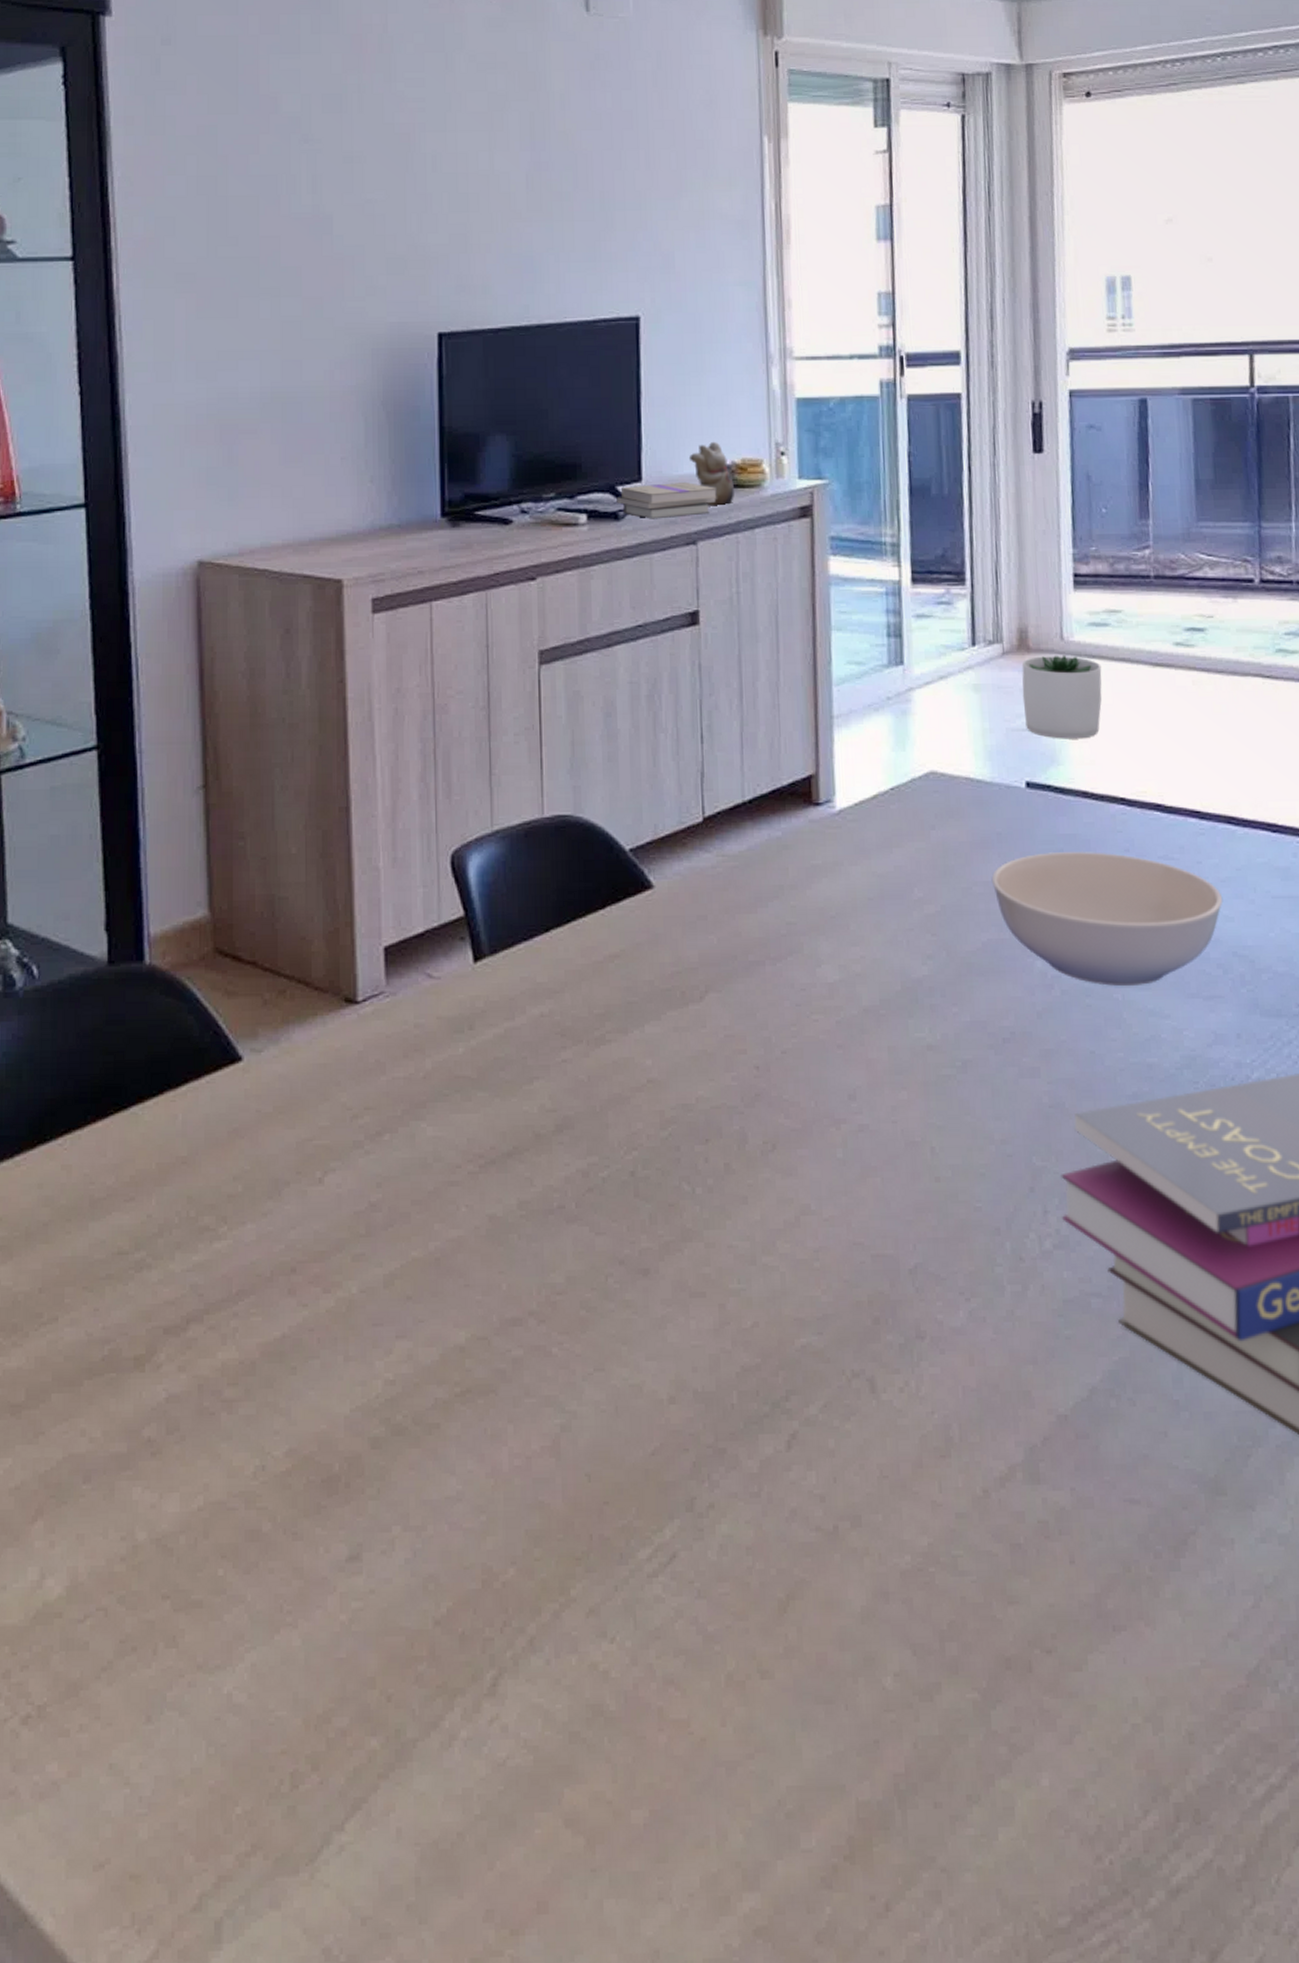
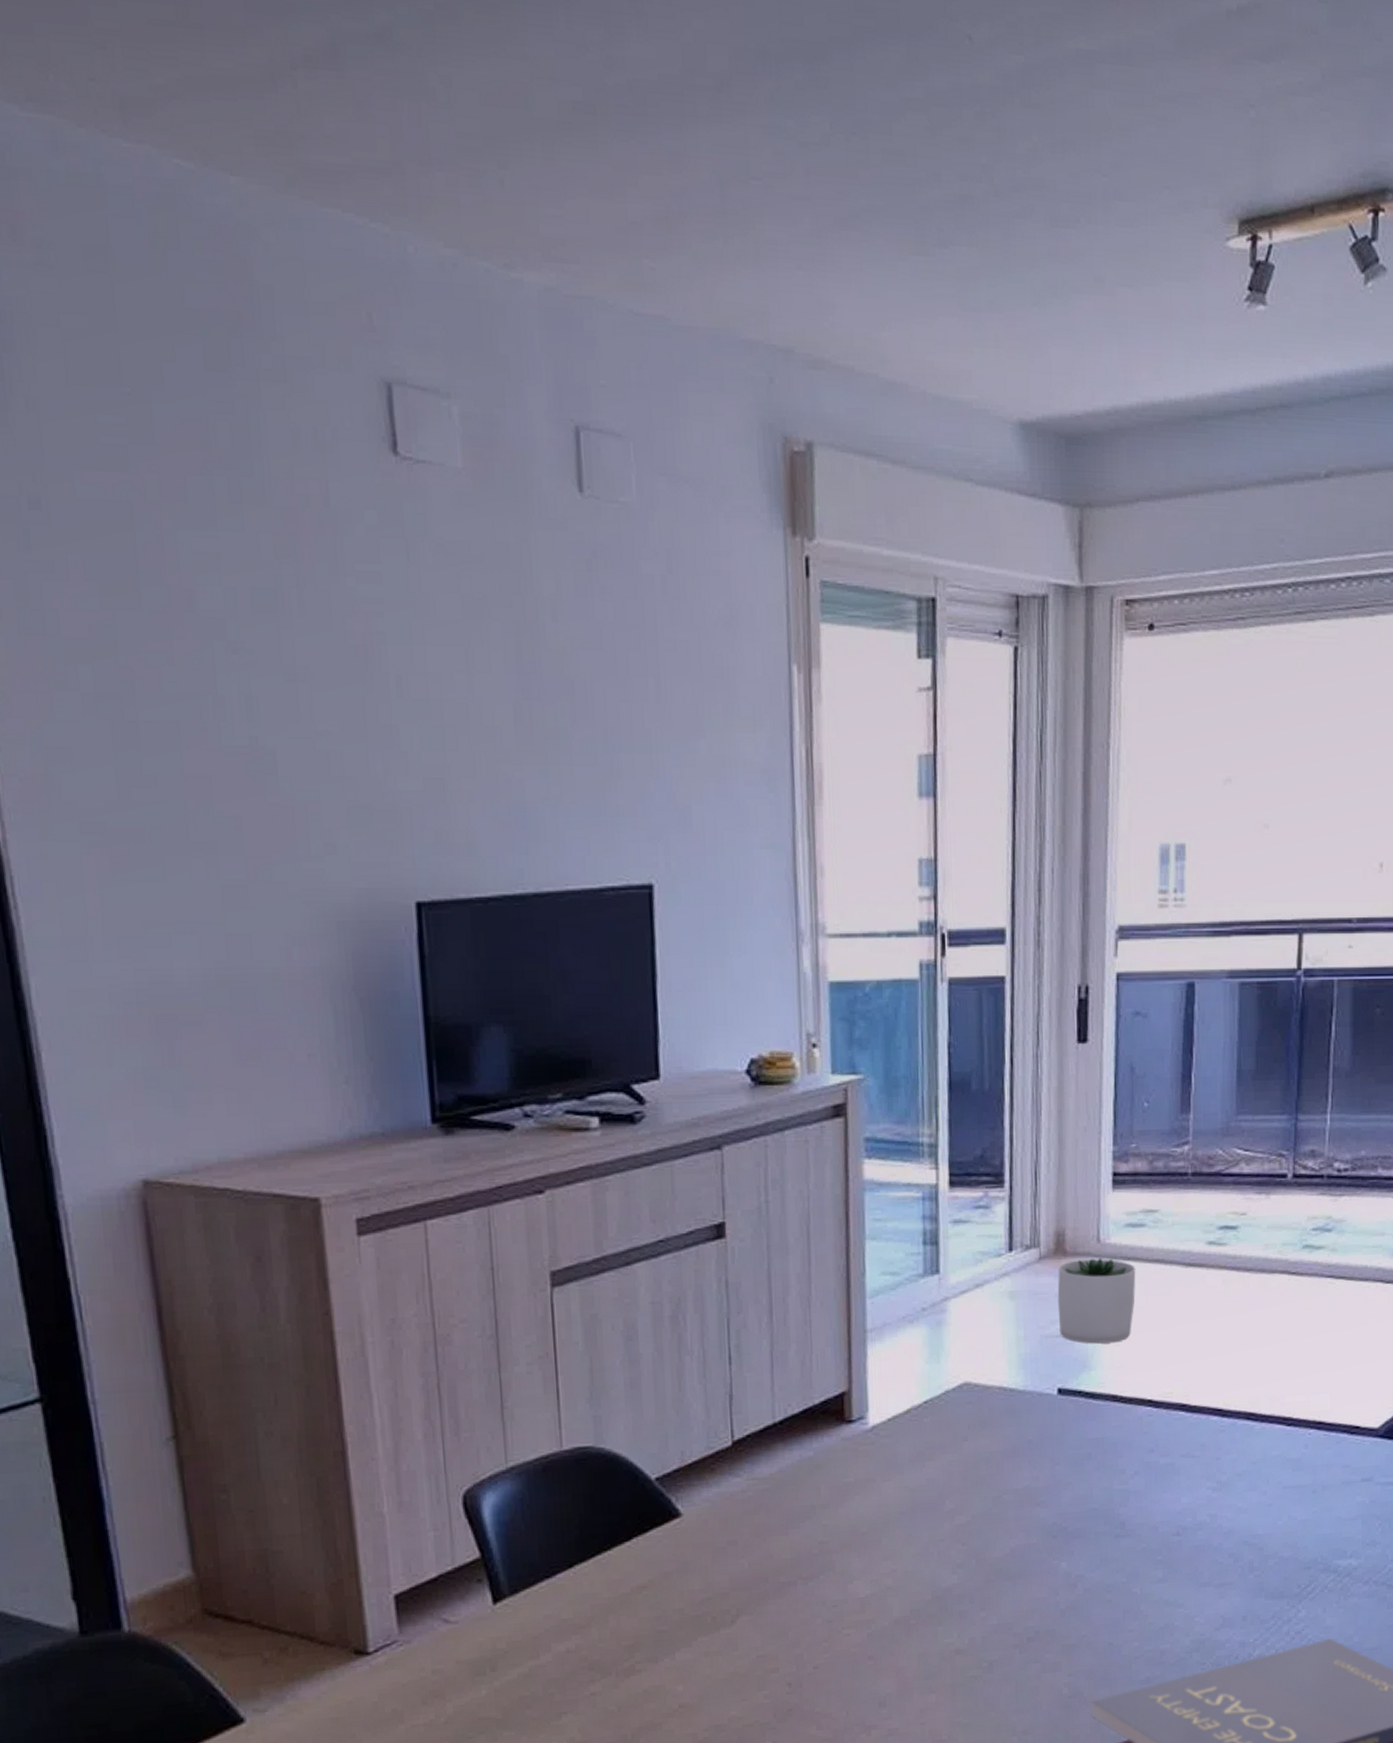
books: present [616,481,717,519] -> none [632,1078,743,1122]
decorative figurine: present [688,441,734,505] -> none [711,1032,762,1105]
bowl: present [991,850,1223,986] -> none [1021,1453,1238,1581]

